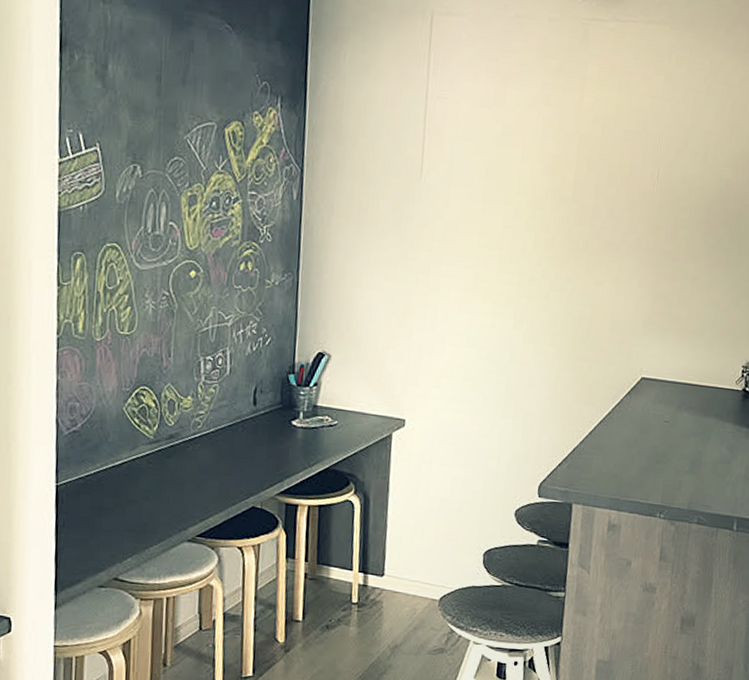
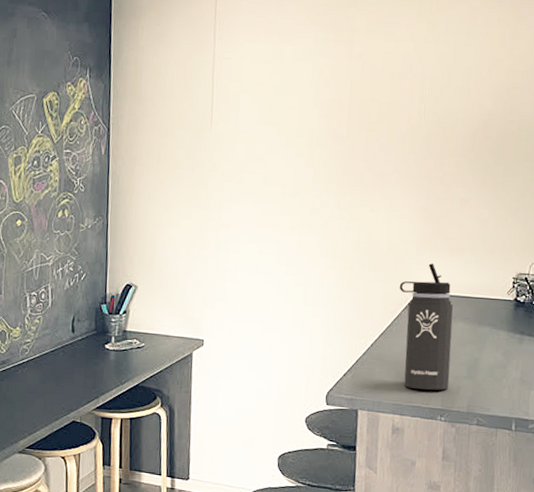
thermos bottle: none [622,346,679,485] -> present [399,263,454,390]

